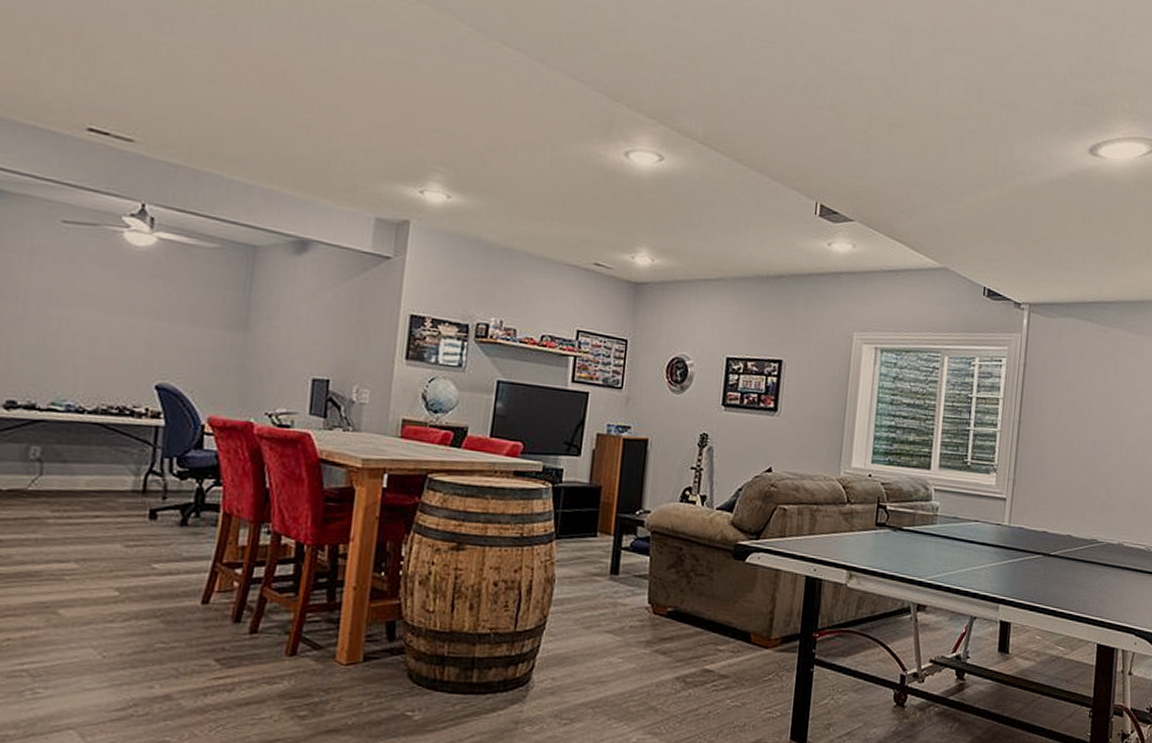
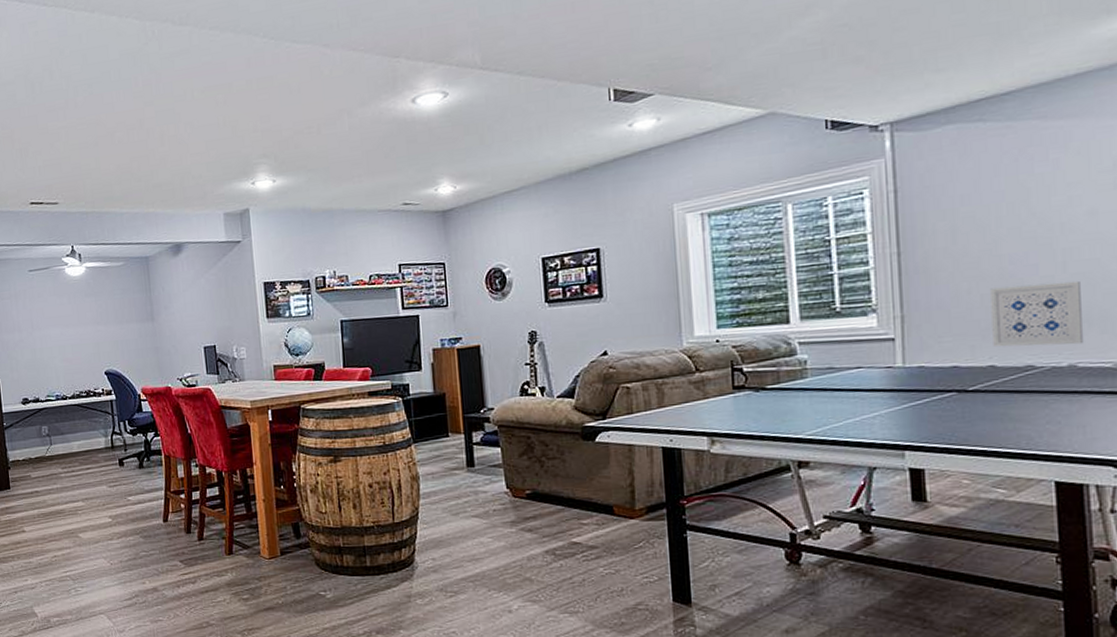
wall art: none [1072,467,1134,527] -> present [991,280,1085,347]

